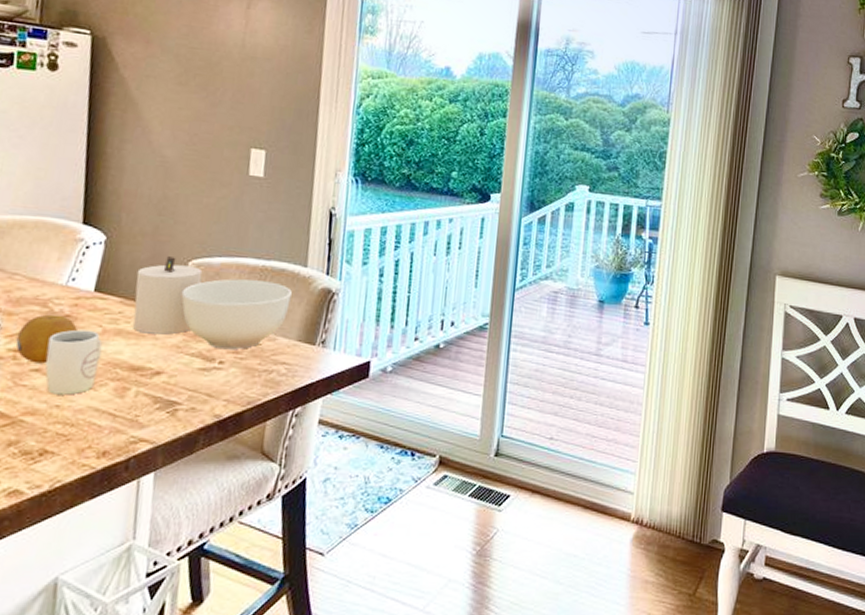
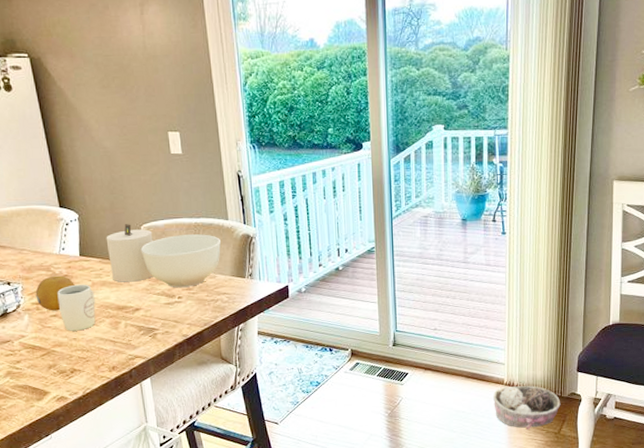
decorative basket: none [614,525,699,588] -> present [492,385,561,430]

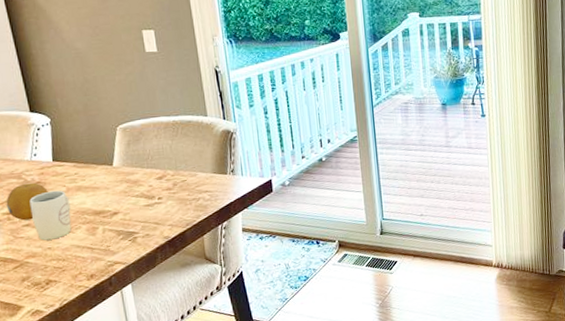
candle: present [106,224,153,282] -> none [80,125,131,186]
bowl: present [140,234,222,288] -> none [117,132,201,189]
decorative basket: present [492,385,561,430] -> none [482,265,550,311]

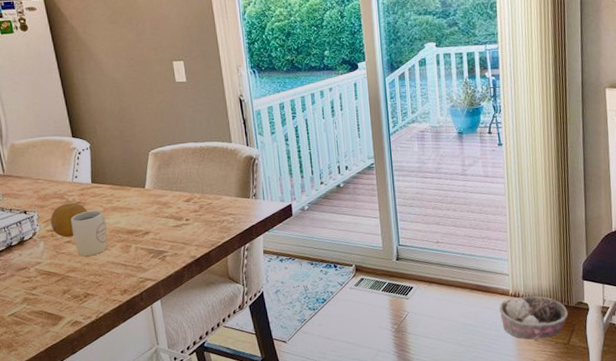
decorative basket: none [482,265,550,311] -> present [498,296,569,341]

